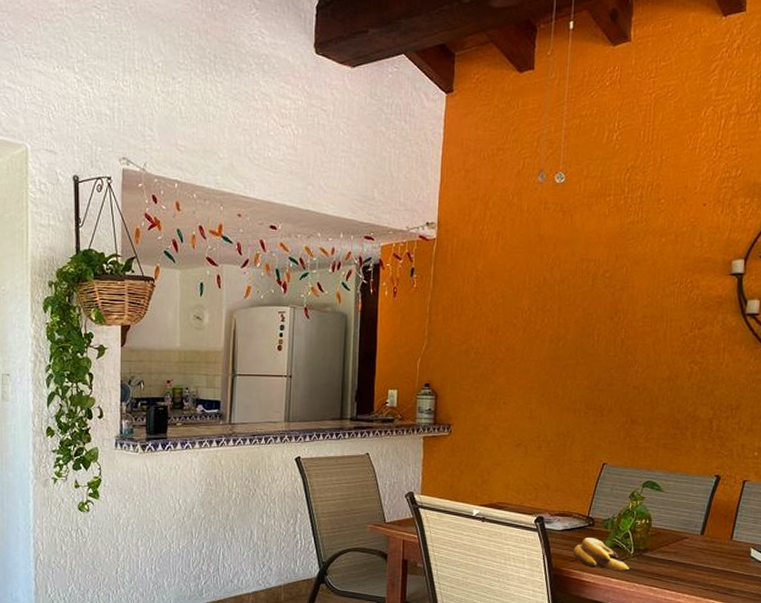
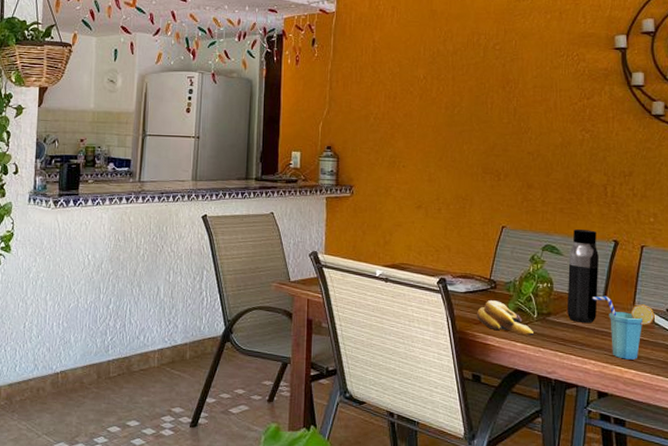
water bottle: none [664,465,700,559] -> present [568,229,599,324]
cup: none [690,531,752,593] -> present [592,295,655,360]

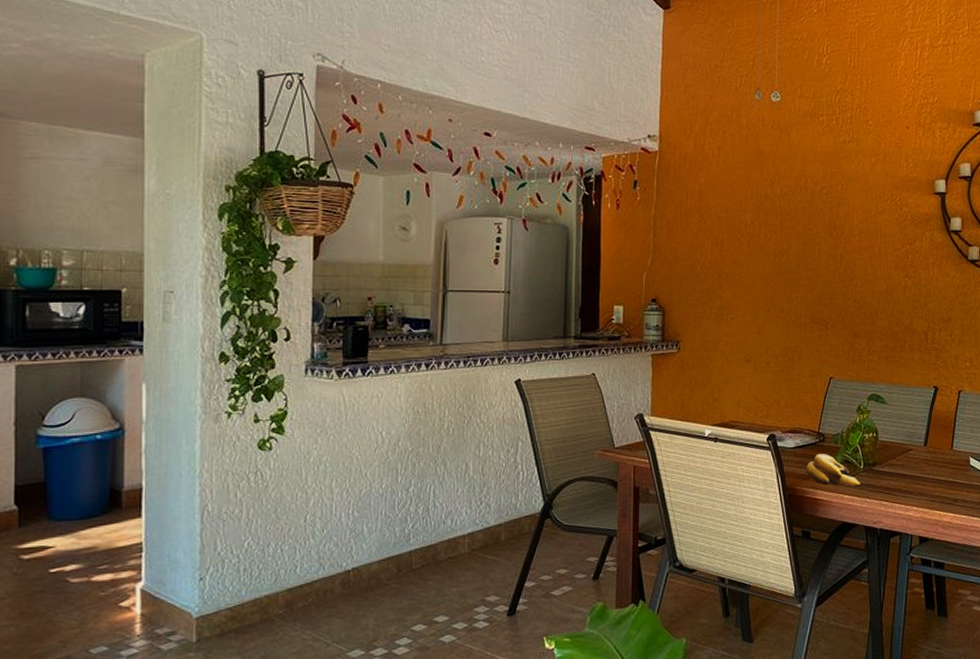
water bottle: present [568,229,599,324] -> none [892,377,920,471]
cup: present [592,295,655,360] -> none [914,442,970,503]

